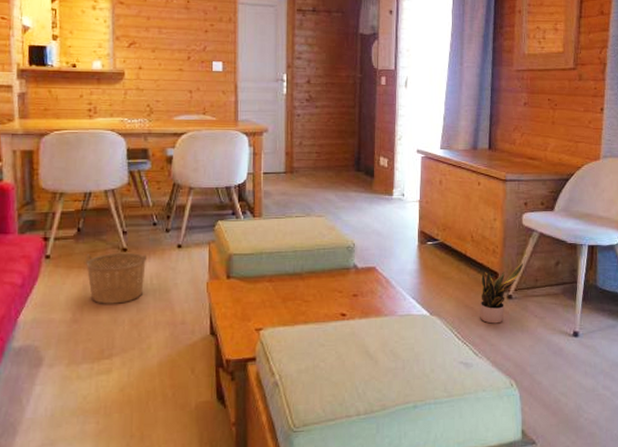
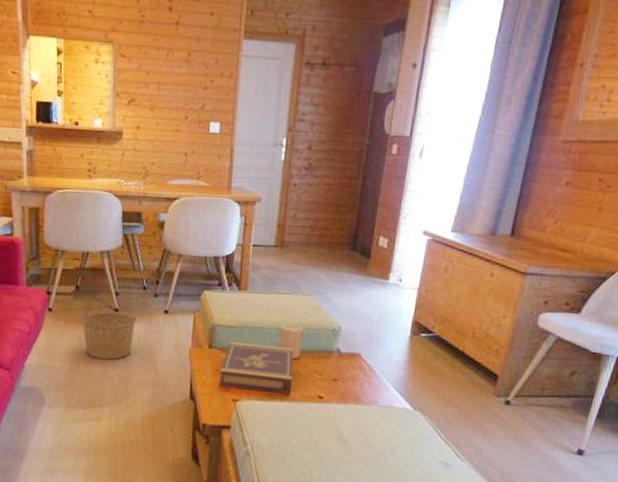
book: none [240,269,315,318] -> present [219,342,294,396]
candle: none [296,246,320,280] -> present [278,324,304,360]
potted plant: present [480,263,523,324] -> none [469,368,530,429]

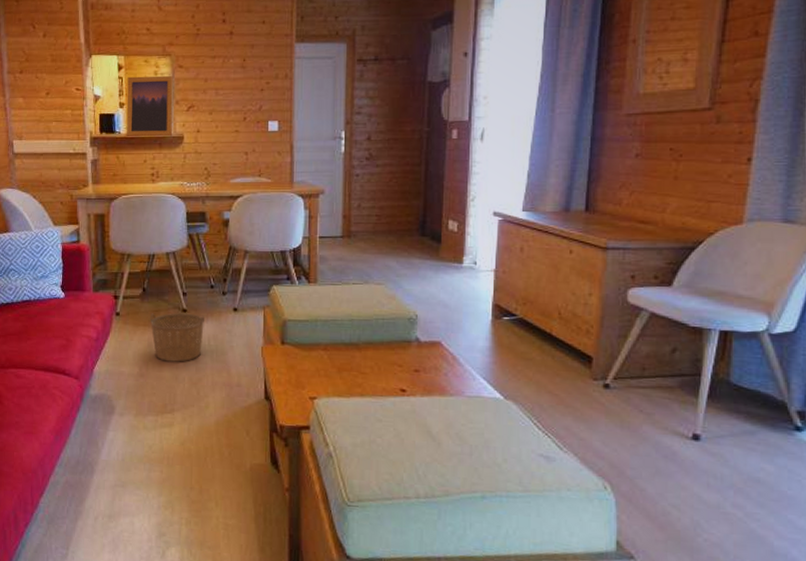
picture frame: none [64,62,115,131] -> present [126,75,173,137]
book: present [219,342,294,396] -> none [294,337,372,391]
candle: present [278,324,304,360] -> none [353,315,379,352]

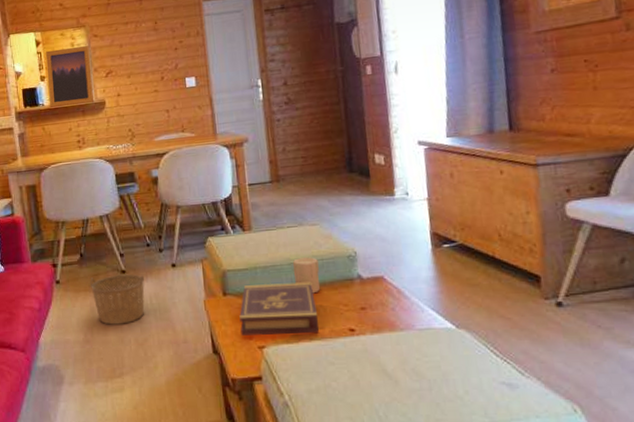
book: none [294,337,372,391] -> present [239,282,319,336]
candle: none [353,315,379,352] -> present [292,257,320,294]

